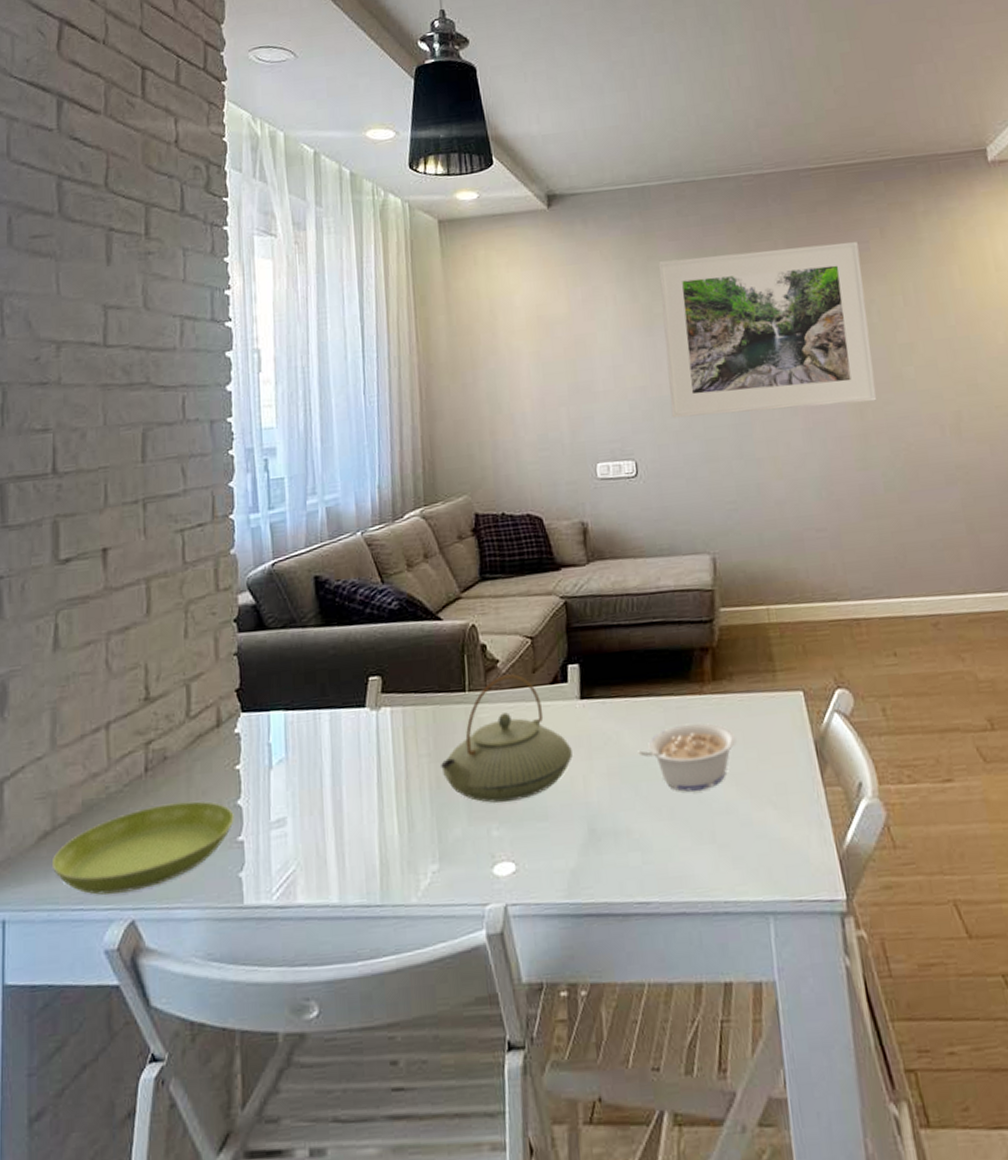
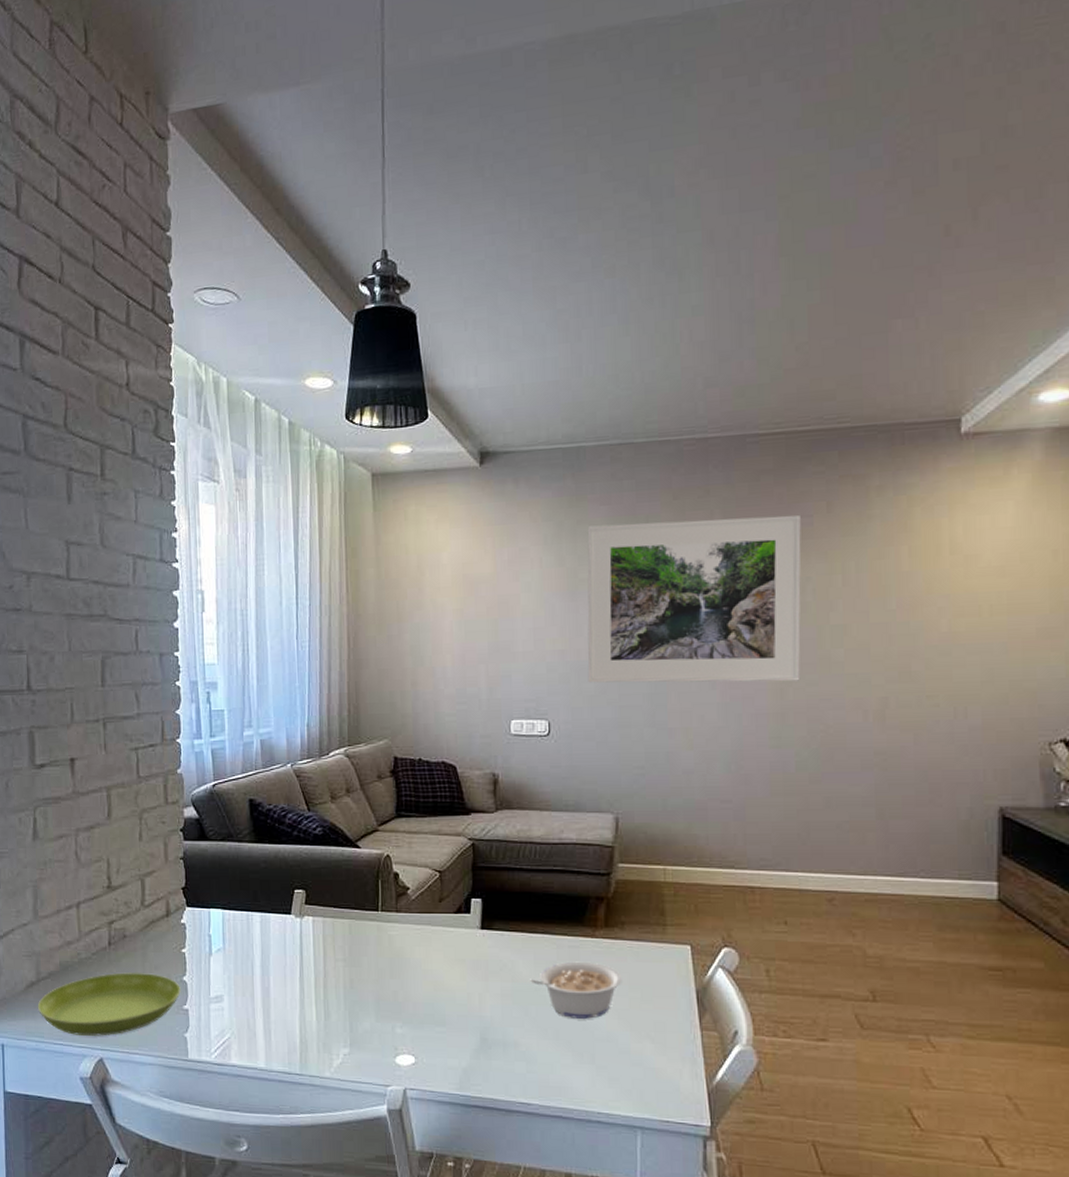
teapot: present [441,674,573,803] -> none [354,901,471,1007]

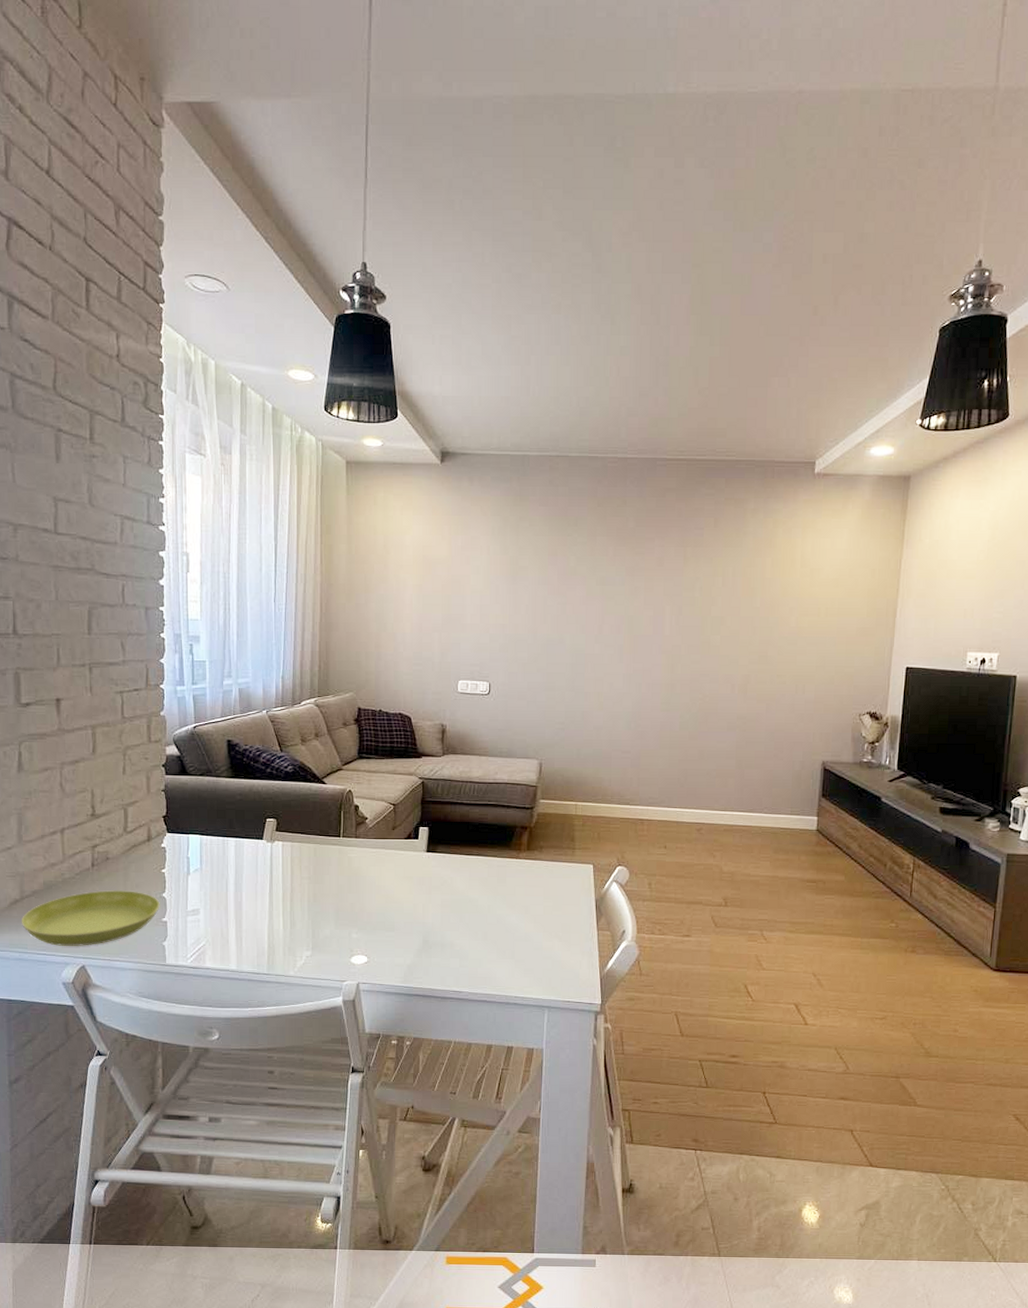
legume: present [530,961,622,1019] -> none [465,878,539,923]
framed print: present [587,515,802,683] -> none [523,523,694,659]

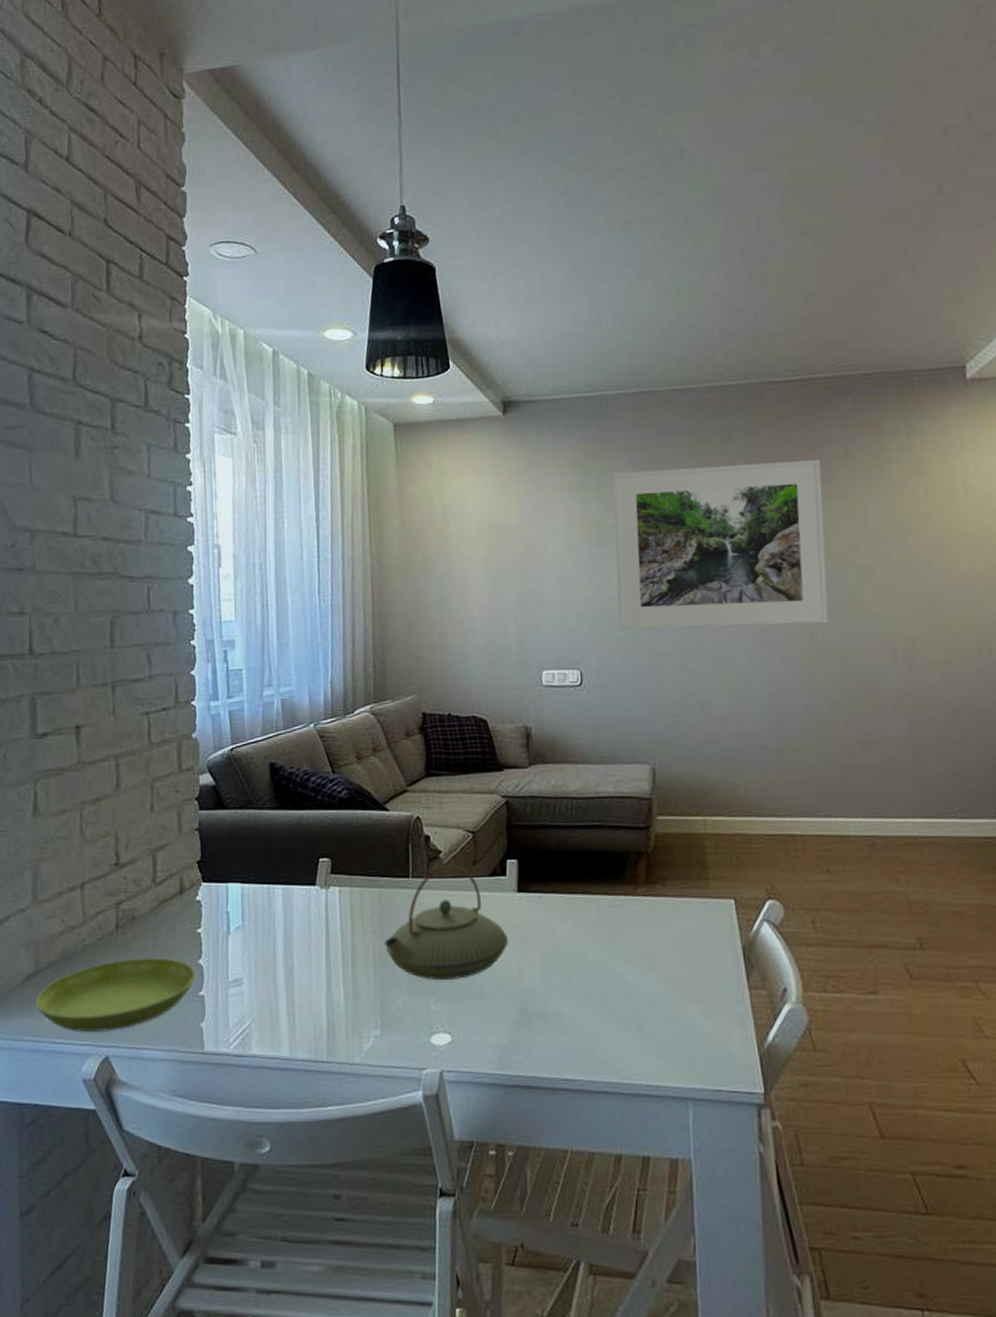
teapot: none [318,829,417,916] -> present [385,865,508,980]
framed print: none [523,523,694,659] -> present [612,459,829,631]

